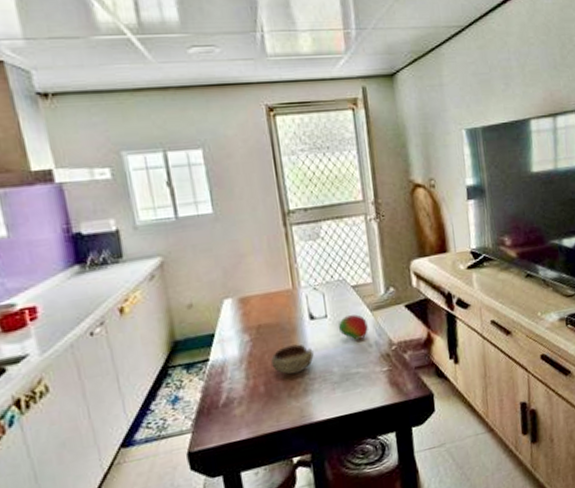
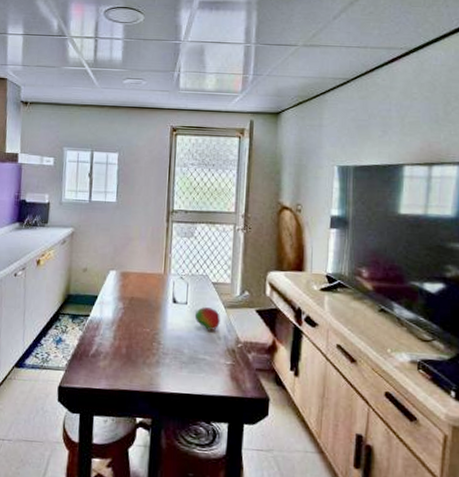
bowl: present [271,344,314,375] -> none [135,320,170,346]

